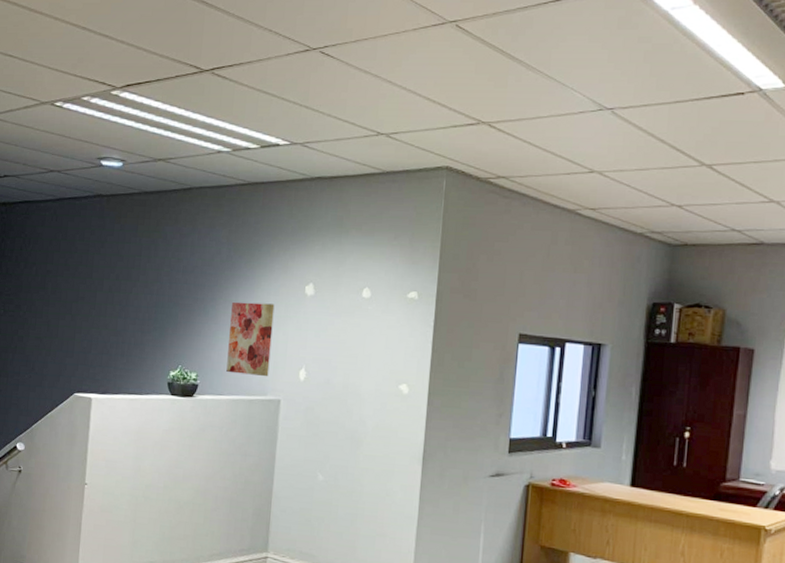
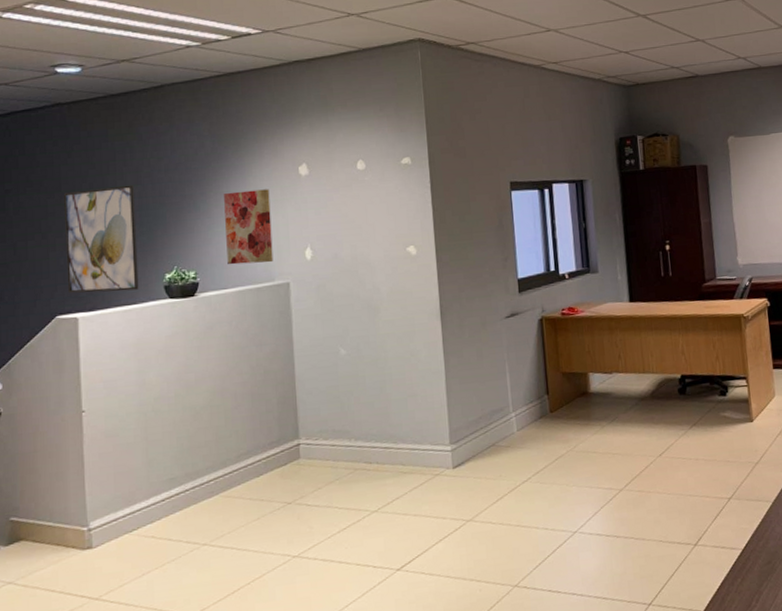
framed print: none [87,280,154,382] -> present [64,184,139,294]

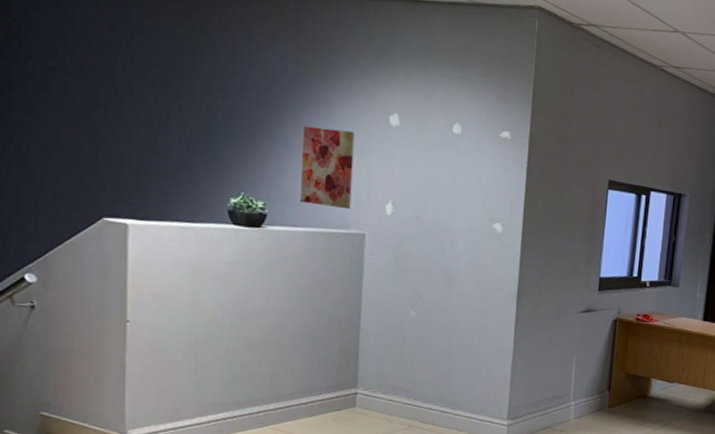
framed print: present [64,184,139,294] -> none [118,85,202,208]

